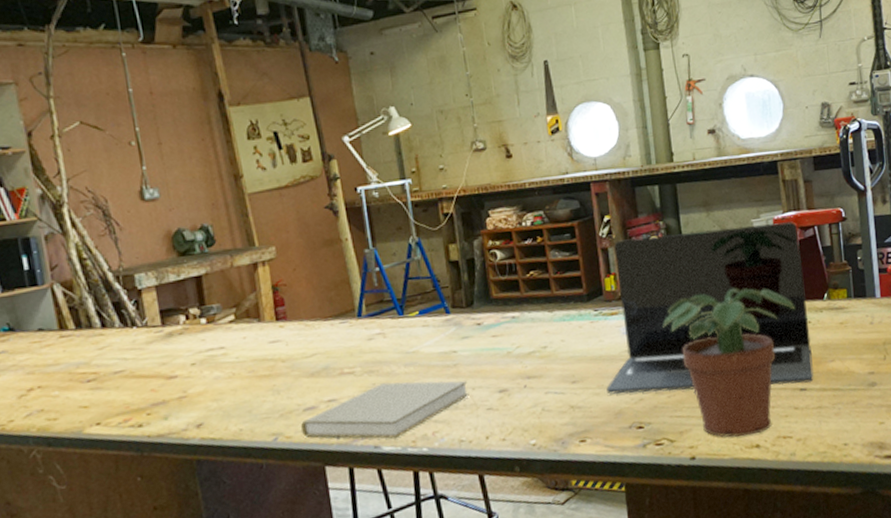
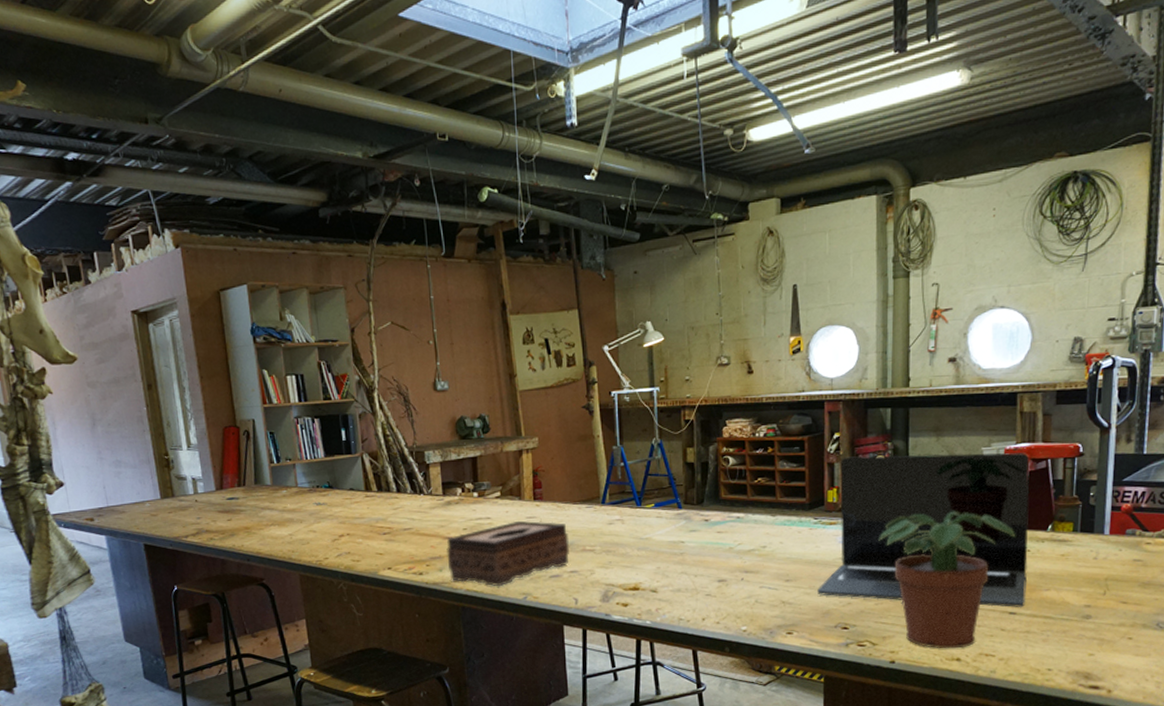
tissue box: none [171,344,325,430] -> present [446,520,570,586]
book: present [301,381,469,439] -> none [547,562,691,609]

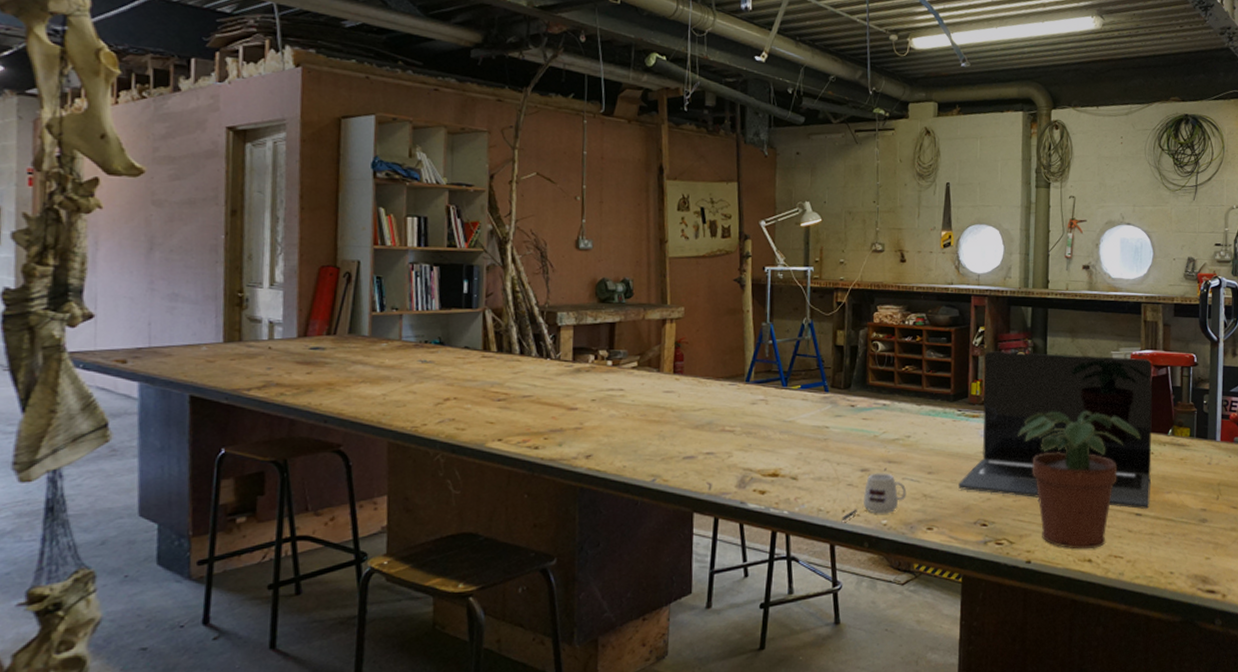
tissue box: present [446,520,570,586] -> none [569,394,708,465]
mug: none [702,582,765,628] -> present [841,473,907,521]

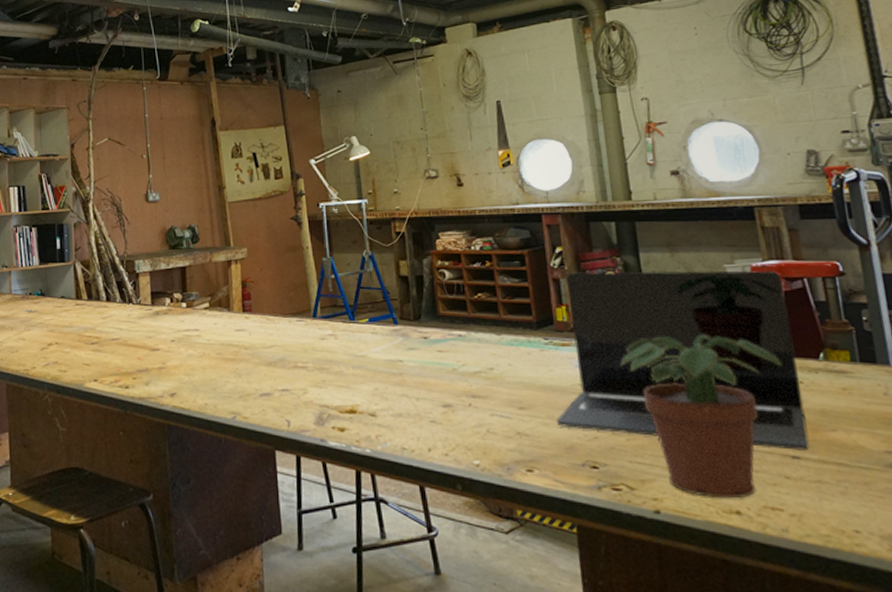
mug: present [841,473,907,521] -> none [428,408,498,460]

